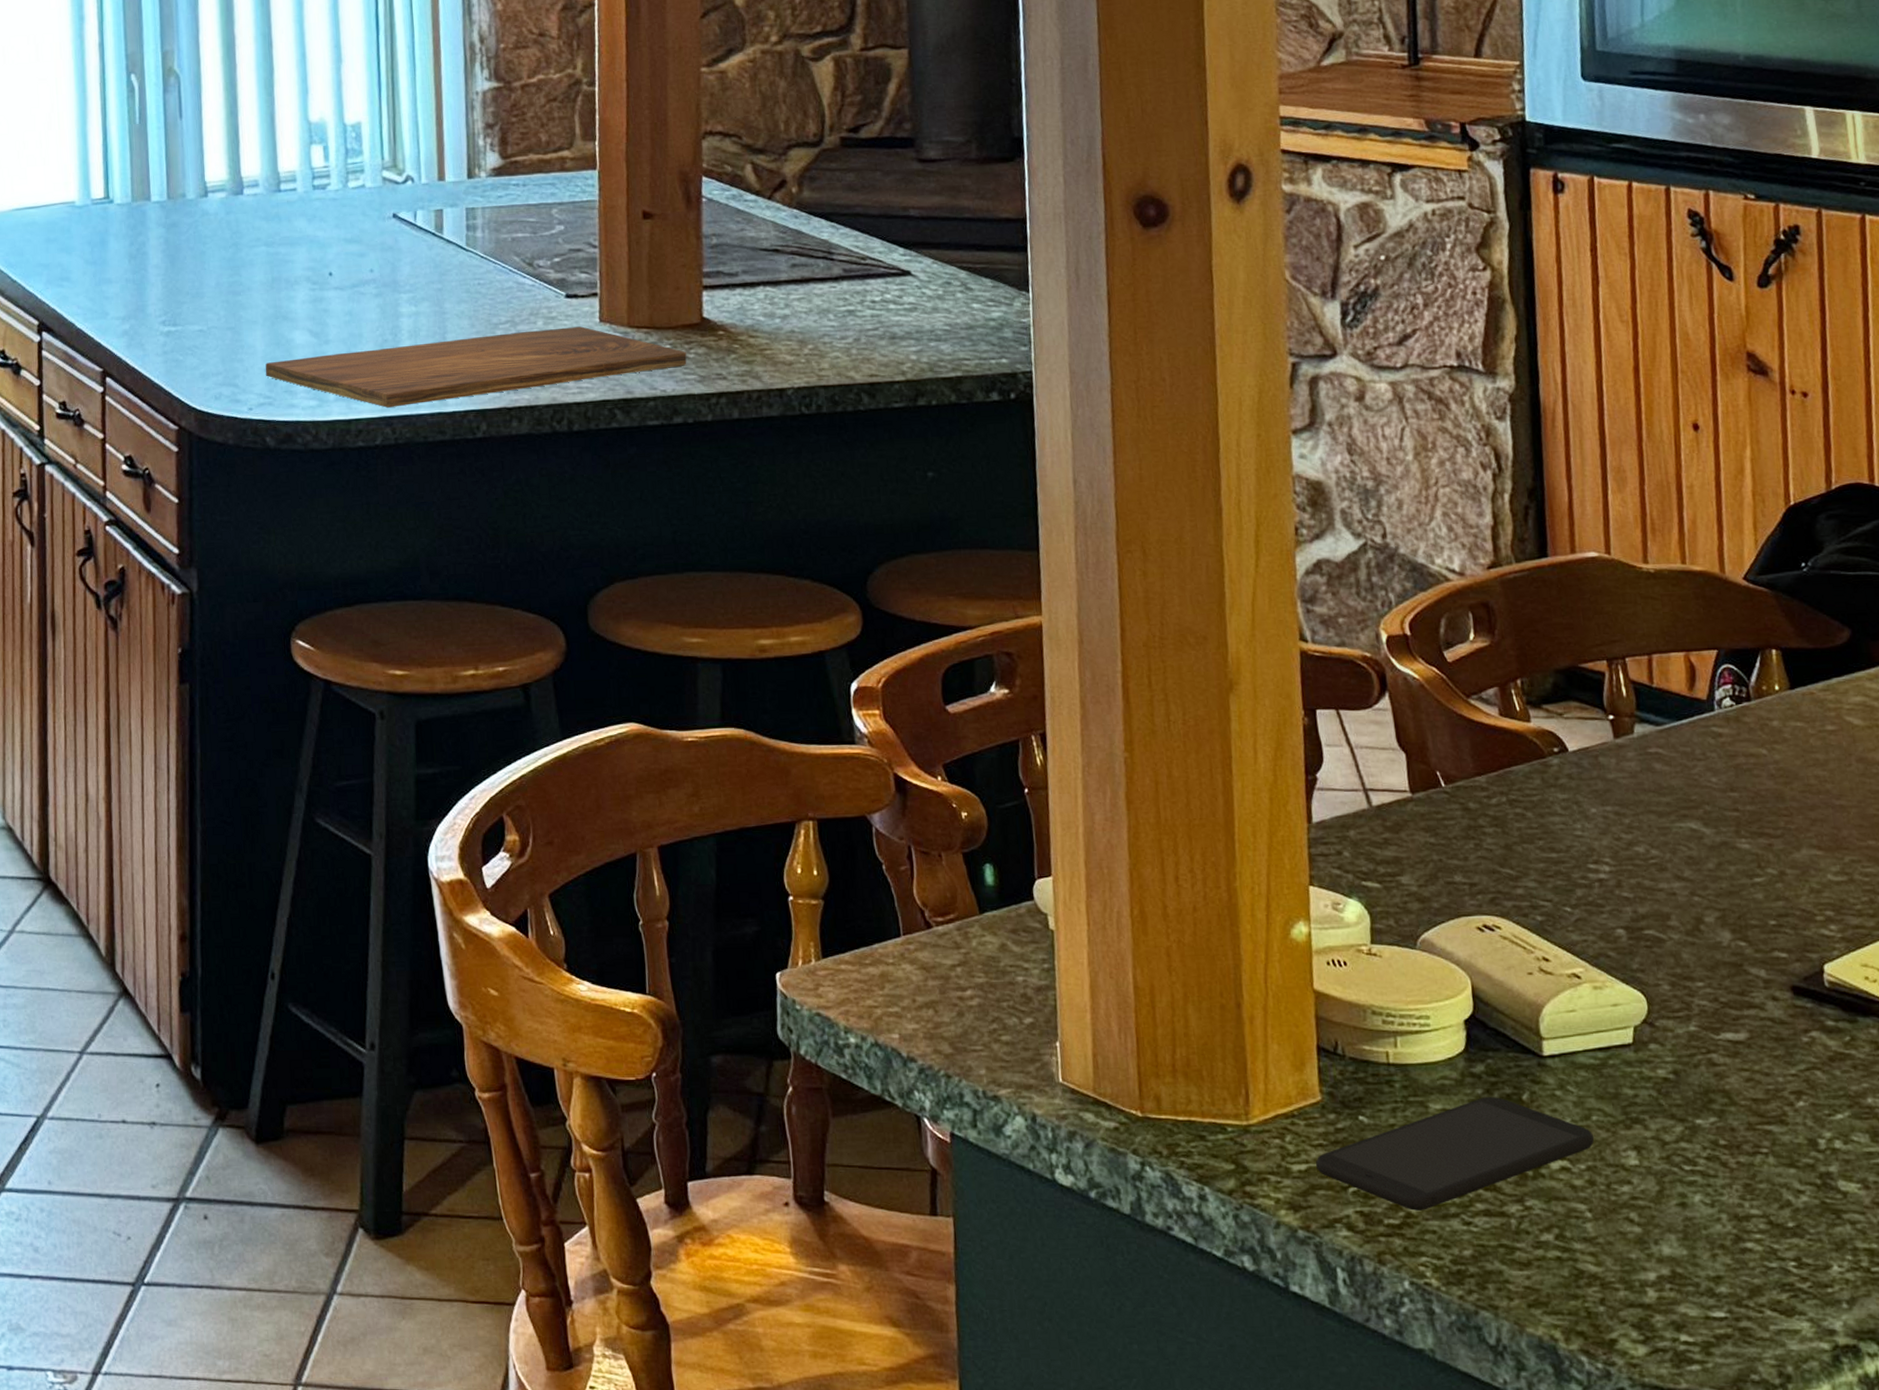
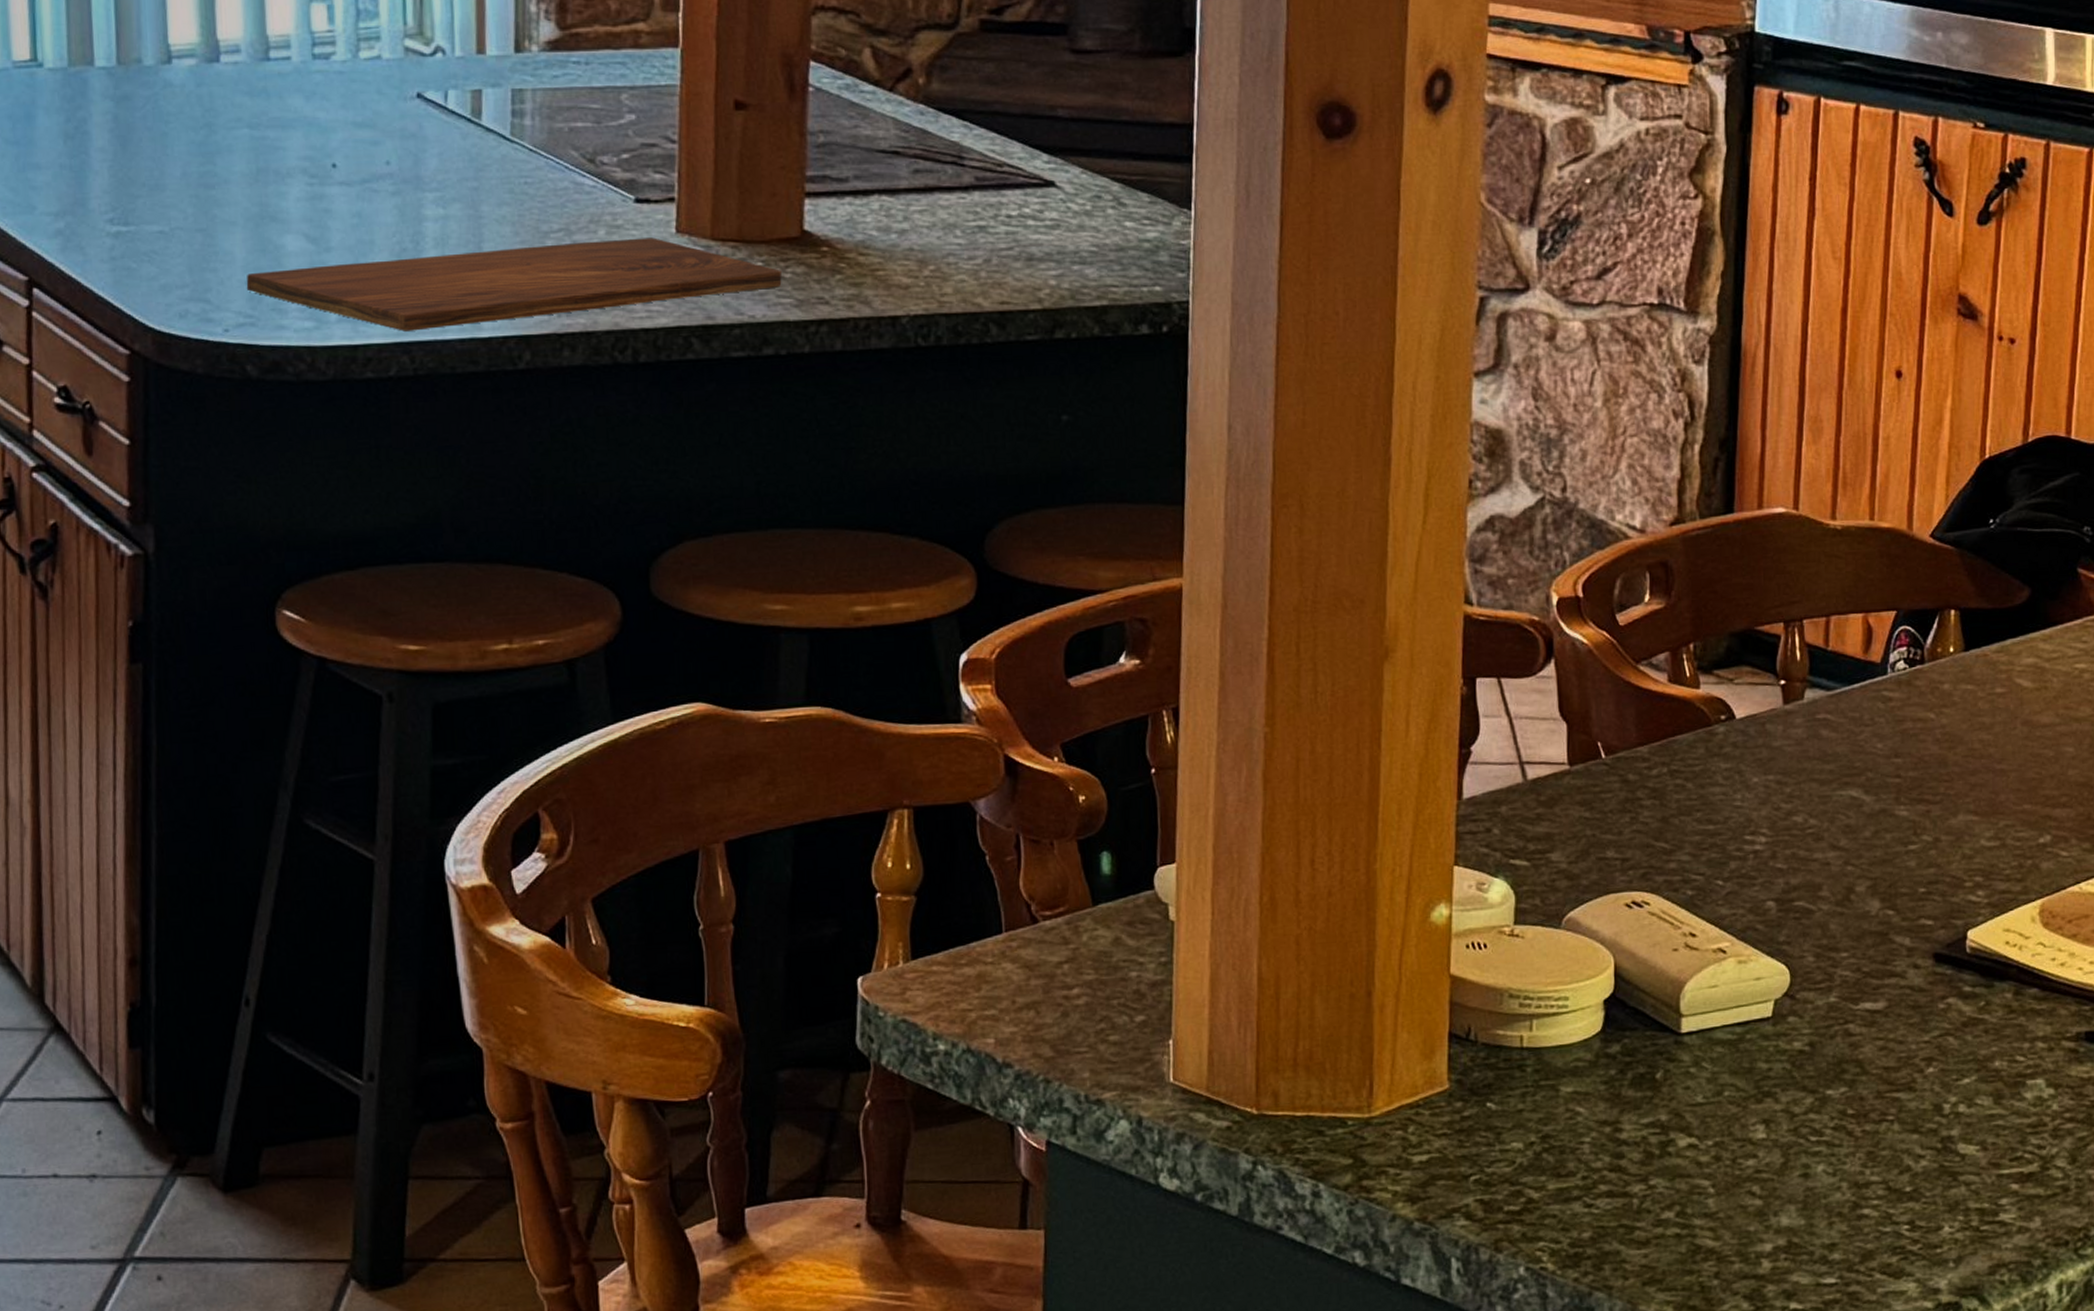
mobile phone: present [1316,1097,1595,1211] -> none [1438,1077,1725,1196]

